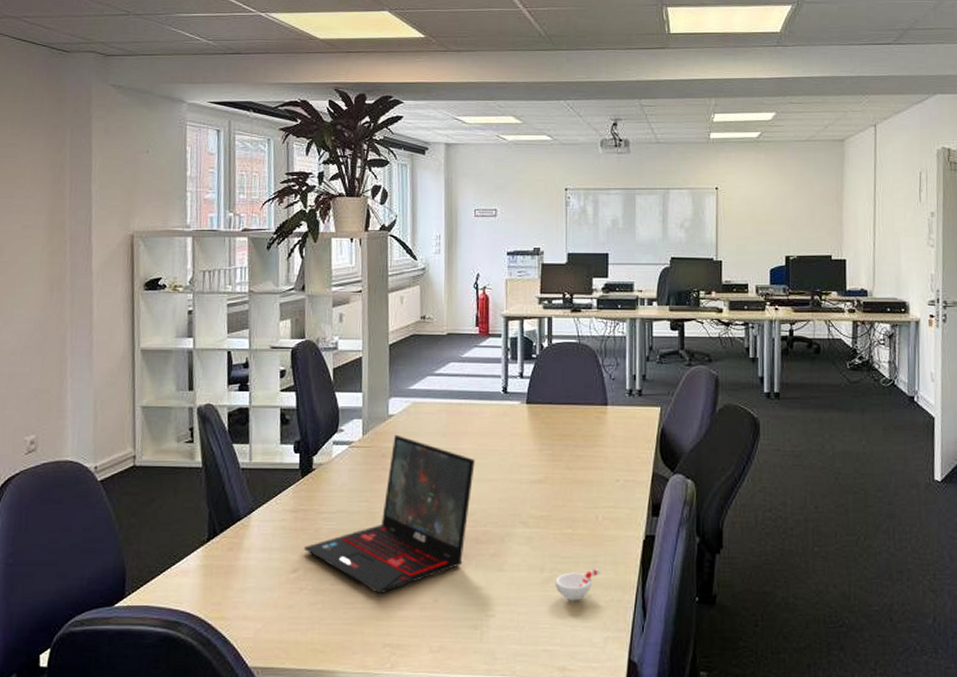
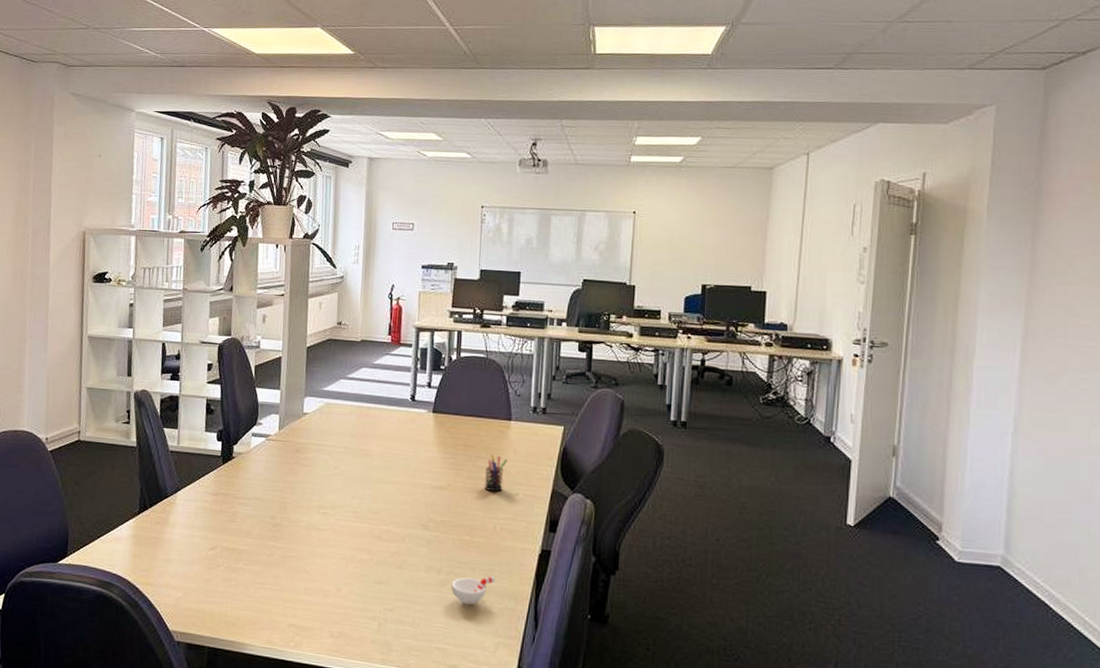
laptop: present [303,434,475,595] -> none [221,431,381,579]
pen holder: none [584,442,606,480] -> present [485,454,507,492]

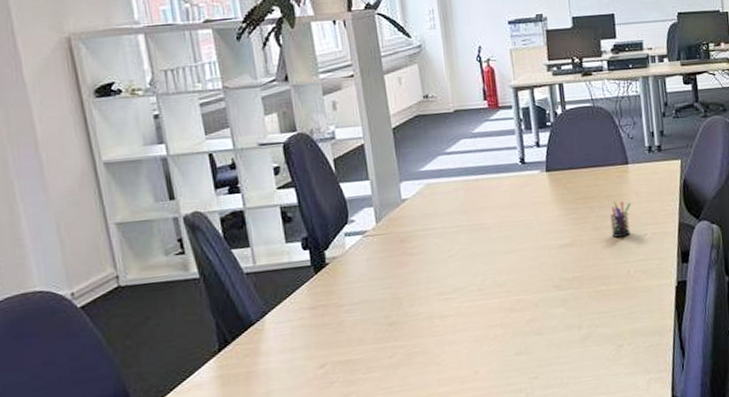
cup: present [451,575,496,605] -> none [594,317,638,352]

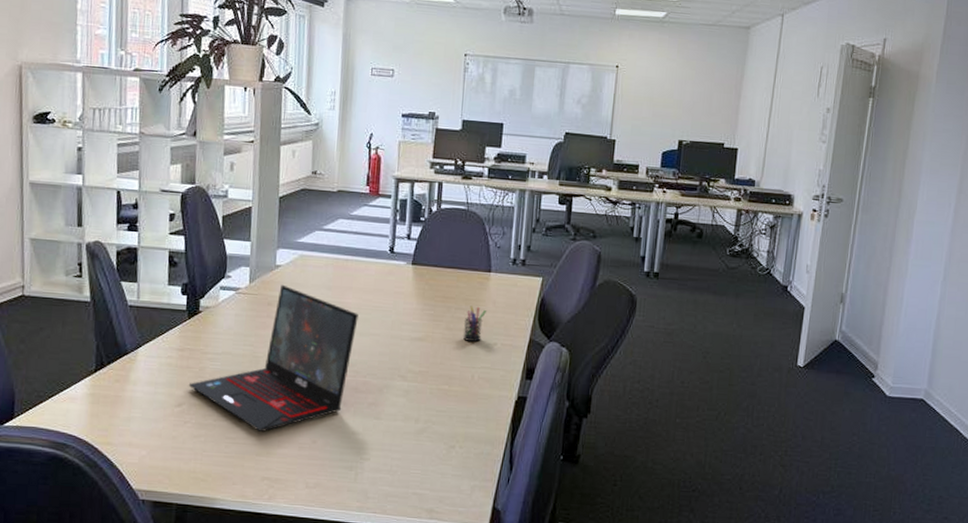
laptop: none [328,218,500,376] -> present [188,284,358,433]

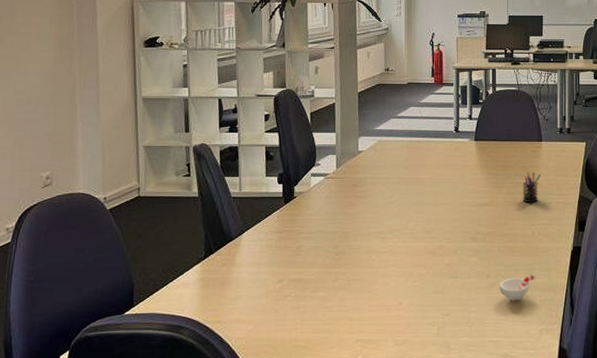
laptop: present [188,284,358,433] -> none [287,167,432,299]
cup: none [429,422,473,452] -> present [499,273,537,301]

